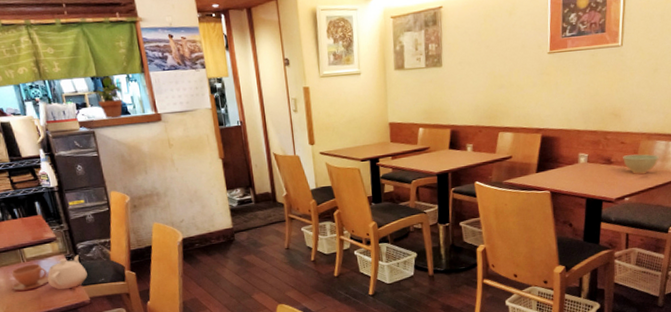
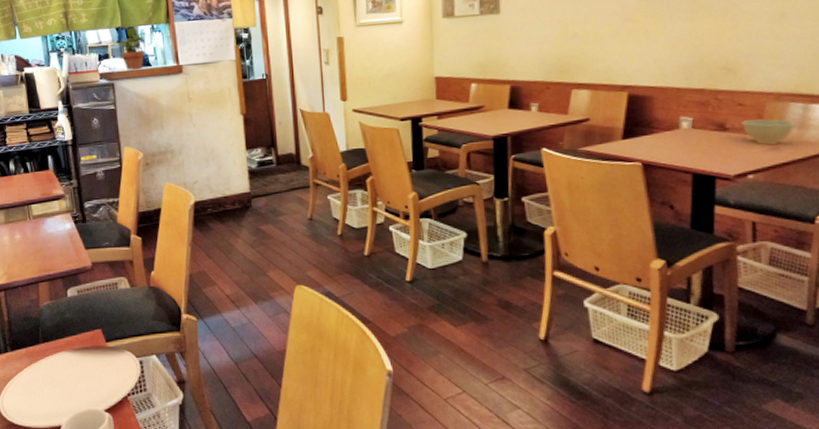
teacup: present [11,263,49,291] -> none [16,222,53,250]
teapot: present [47,255,88,290] -> none [51,214,92,252]

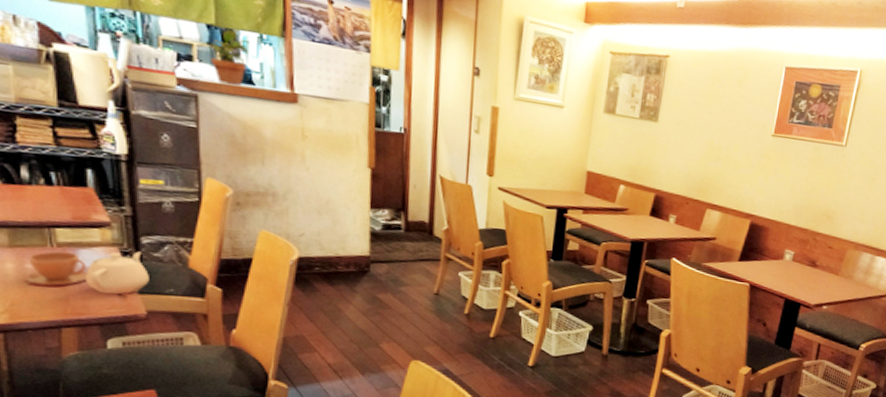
teacup: none [16,222,53,250] -> present [26,251,88,286]
teapot: none [51,214,92,252] -> present [86,251,149,295]
bowl: present [742,119,796,146] -> none [828,261,864,285]

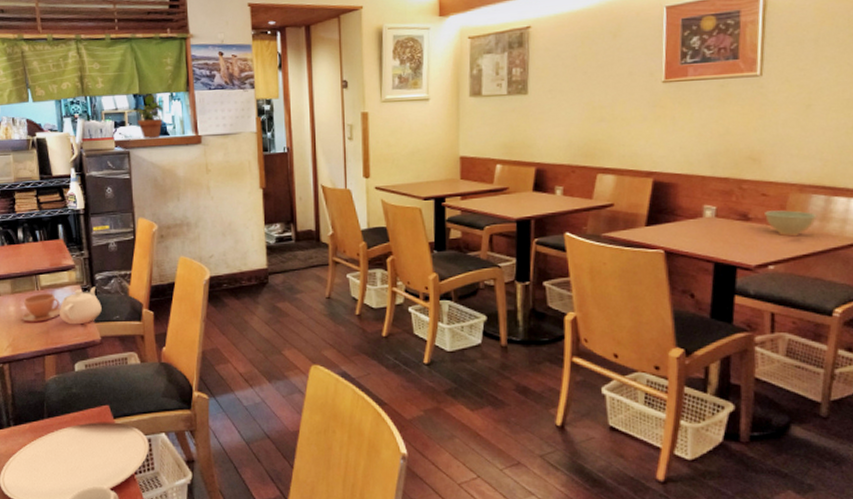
bowl: none [828,261,864,285] -> present [765,210,818,237]

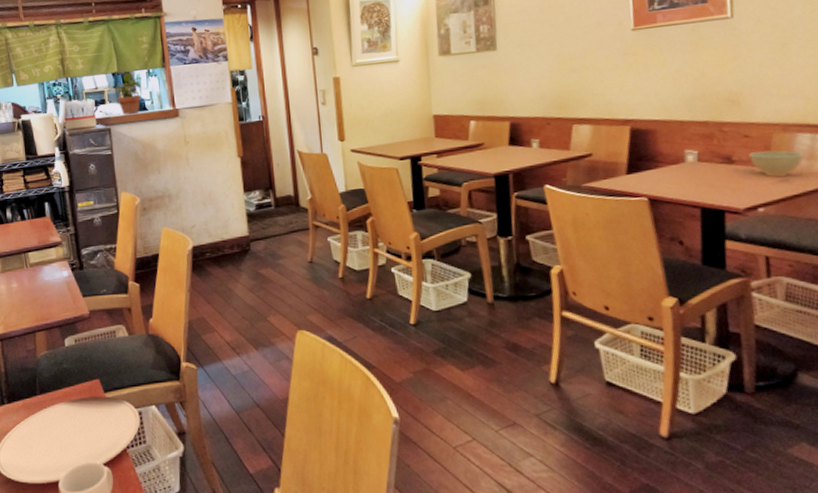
teacup: present [22,293,61,322] -> none [12,270,50,299]
teapot: present [60,286,102,325] -> none [48,261,89,301]

